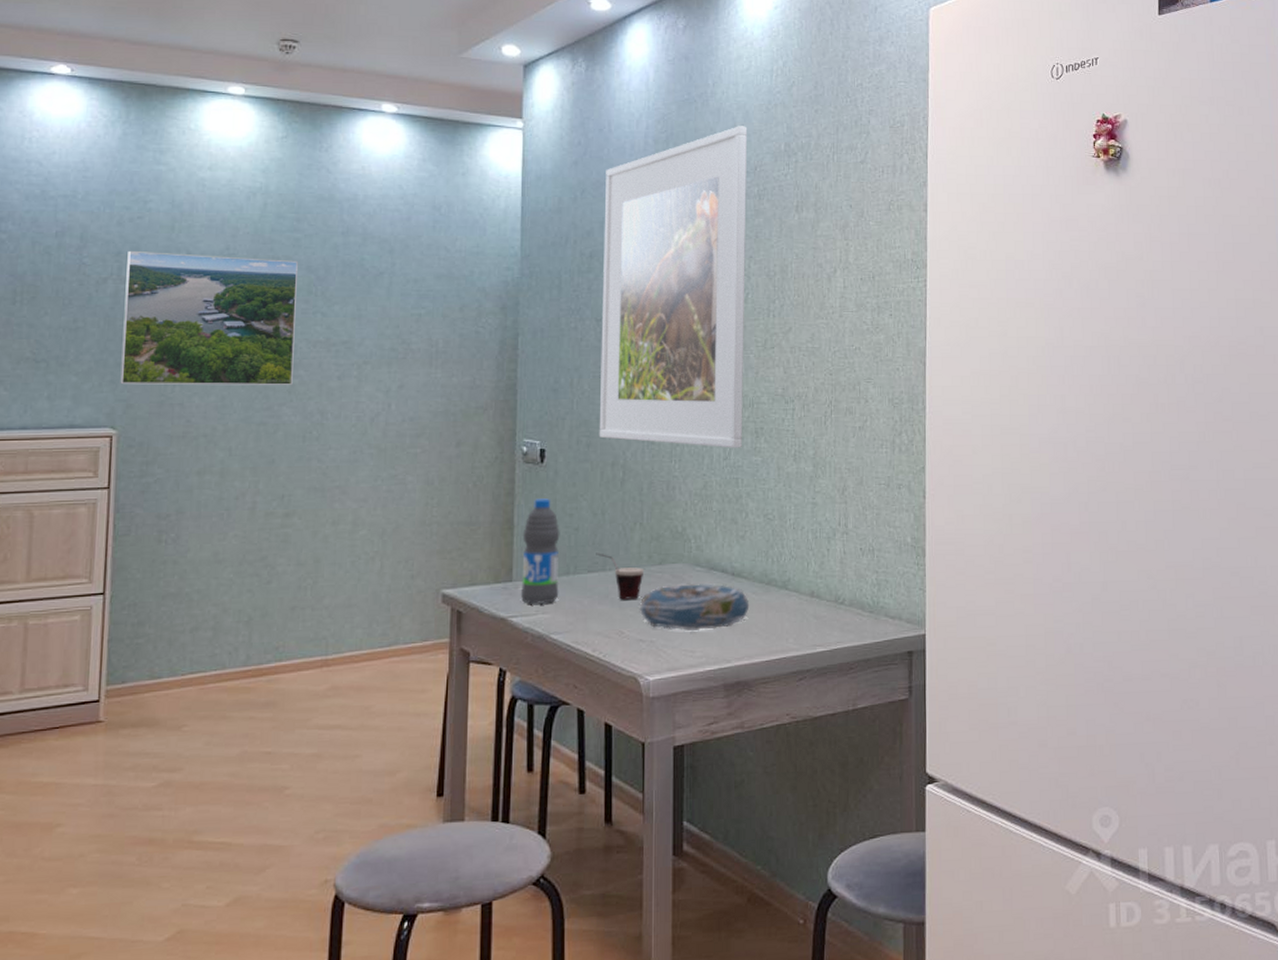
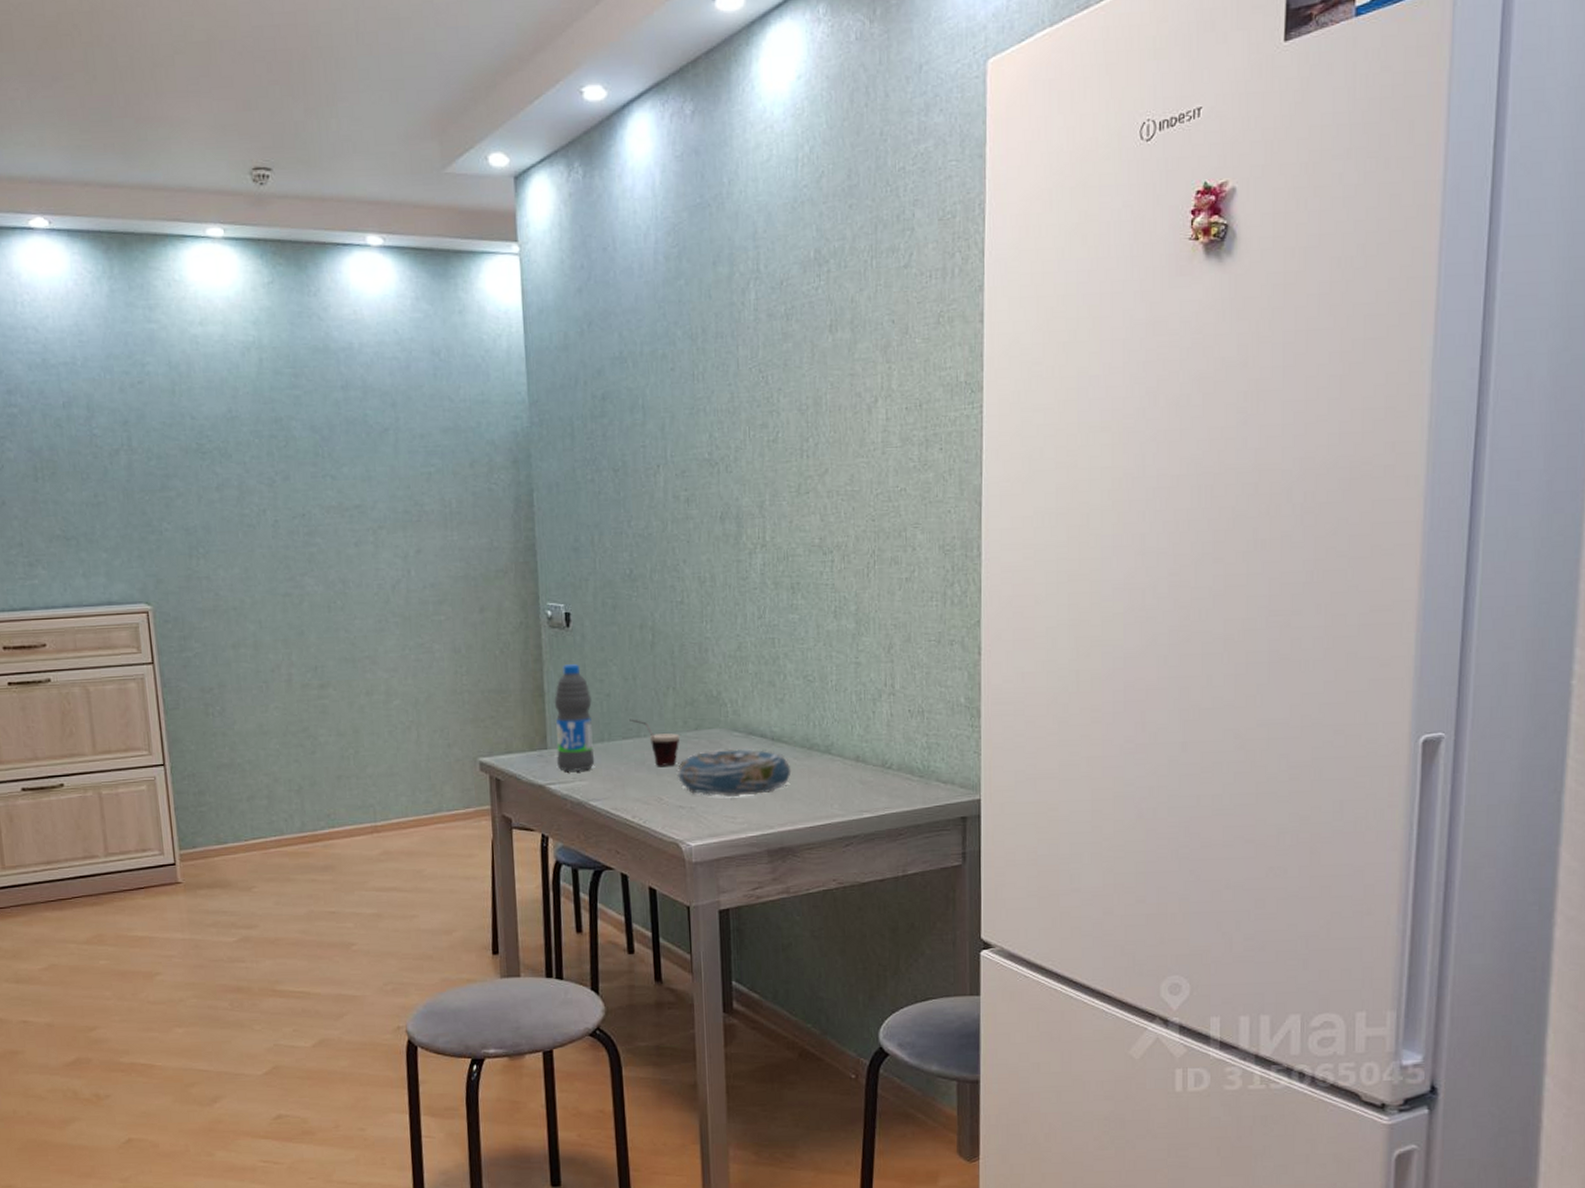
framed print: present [120,250,298,386] -> none [134,418,311,560]
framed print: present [599,126,748,448] -> none [613,231,778,606]

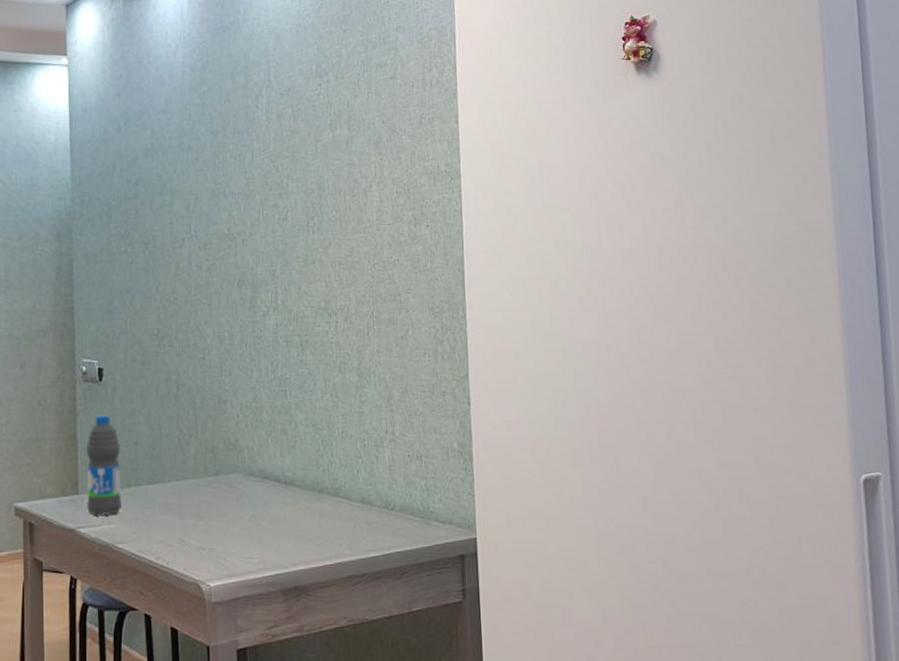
cup: present [629,719,680,766] -> none [155,465,201,510]
decorative bowl: present [677,749,791,798] -> none [198,492,303,539]

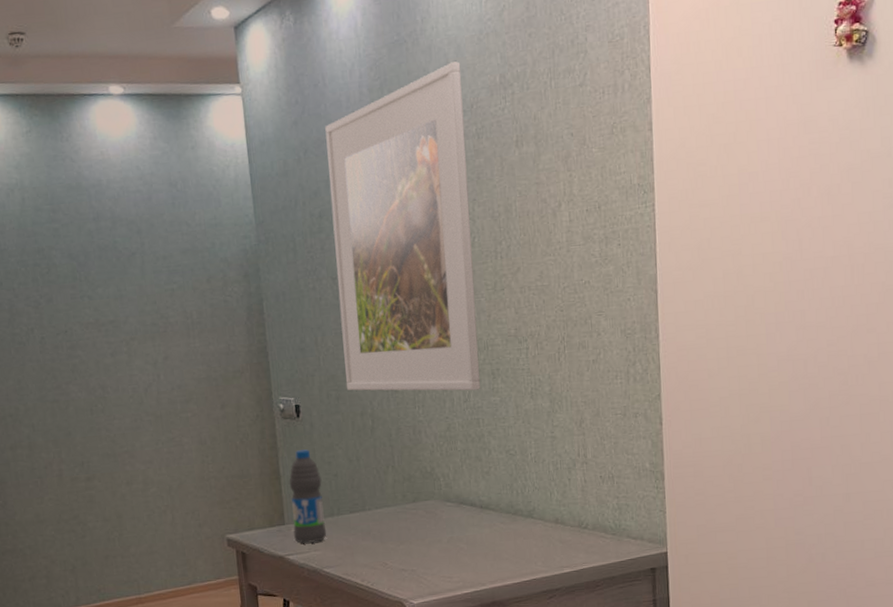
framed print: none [147,50,289,362] -> present [325,61,480,391]

